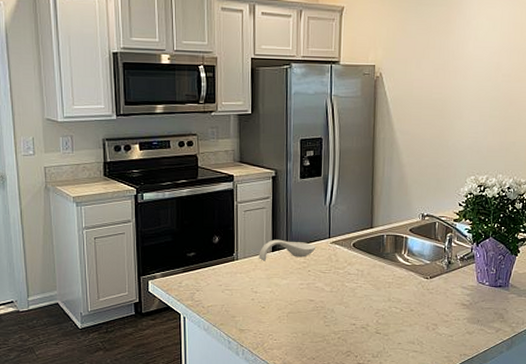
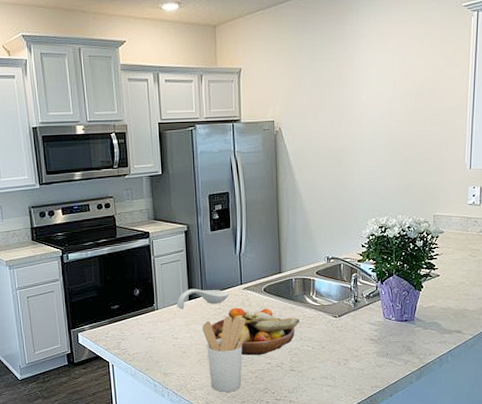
utensil holder: none [284,270,334,353] -> present [202,316,249,392]
fruit bowl: none [294,262,389,315] -> present [211,308,299,356]

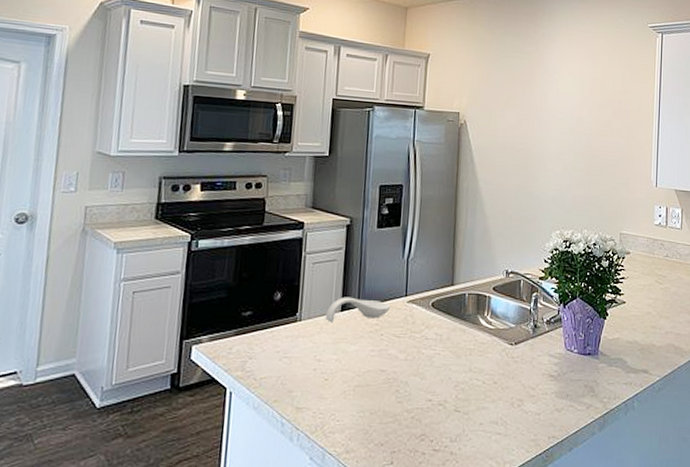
utensil holder: present [202,316,249,392] -> none [352,334,409,437]
fruit bowl: present [211,308,299,356] -> none [364,325,470,389]

